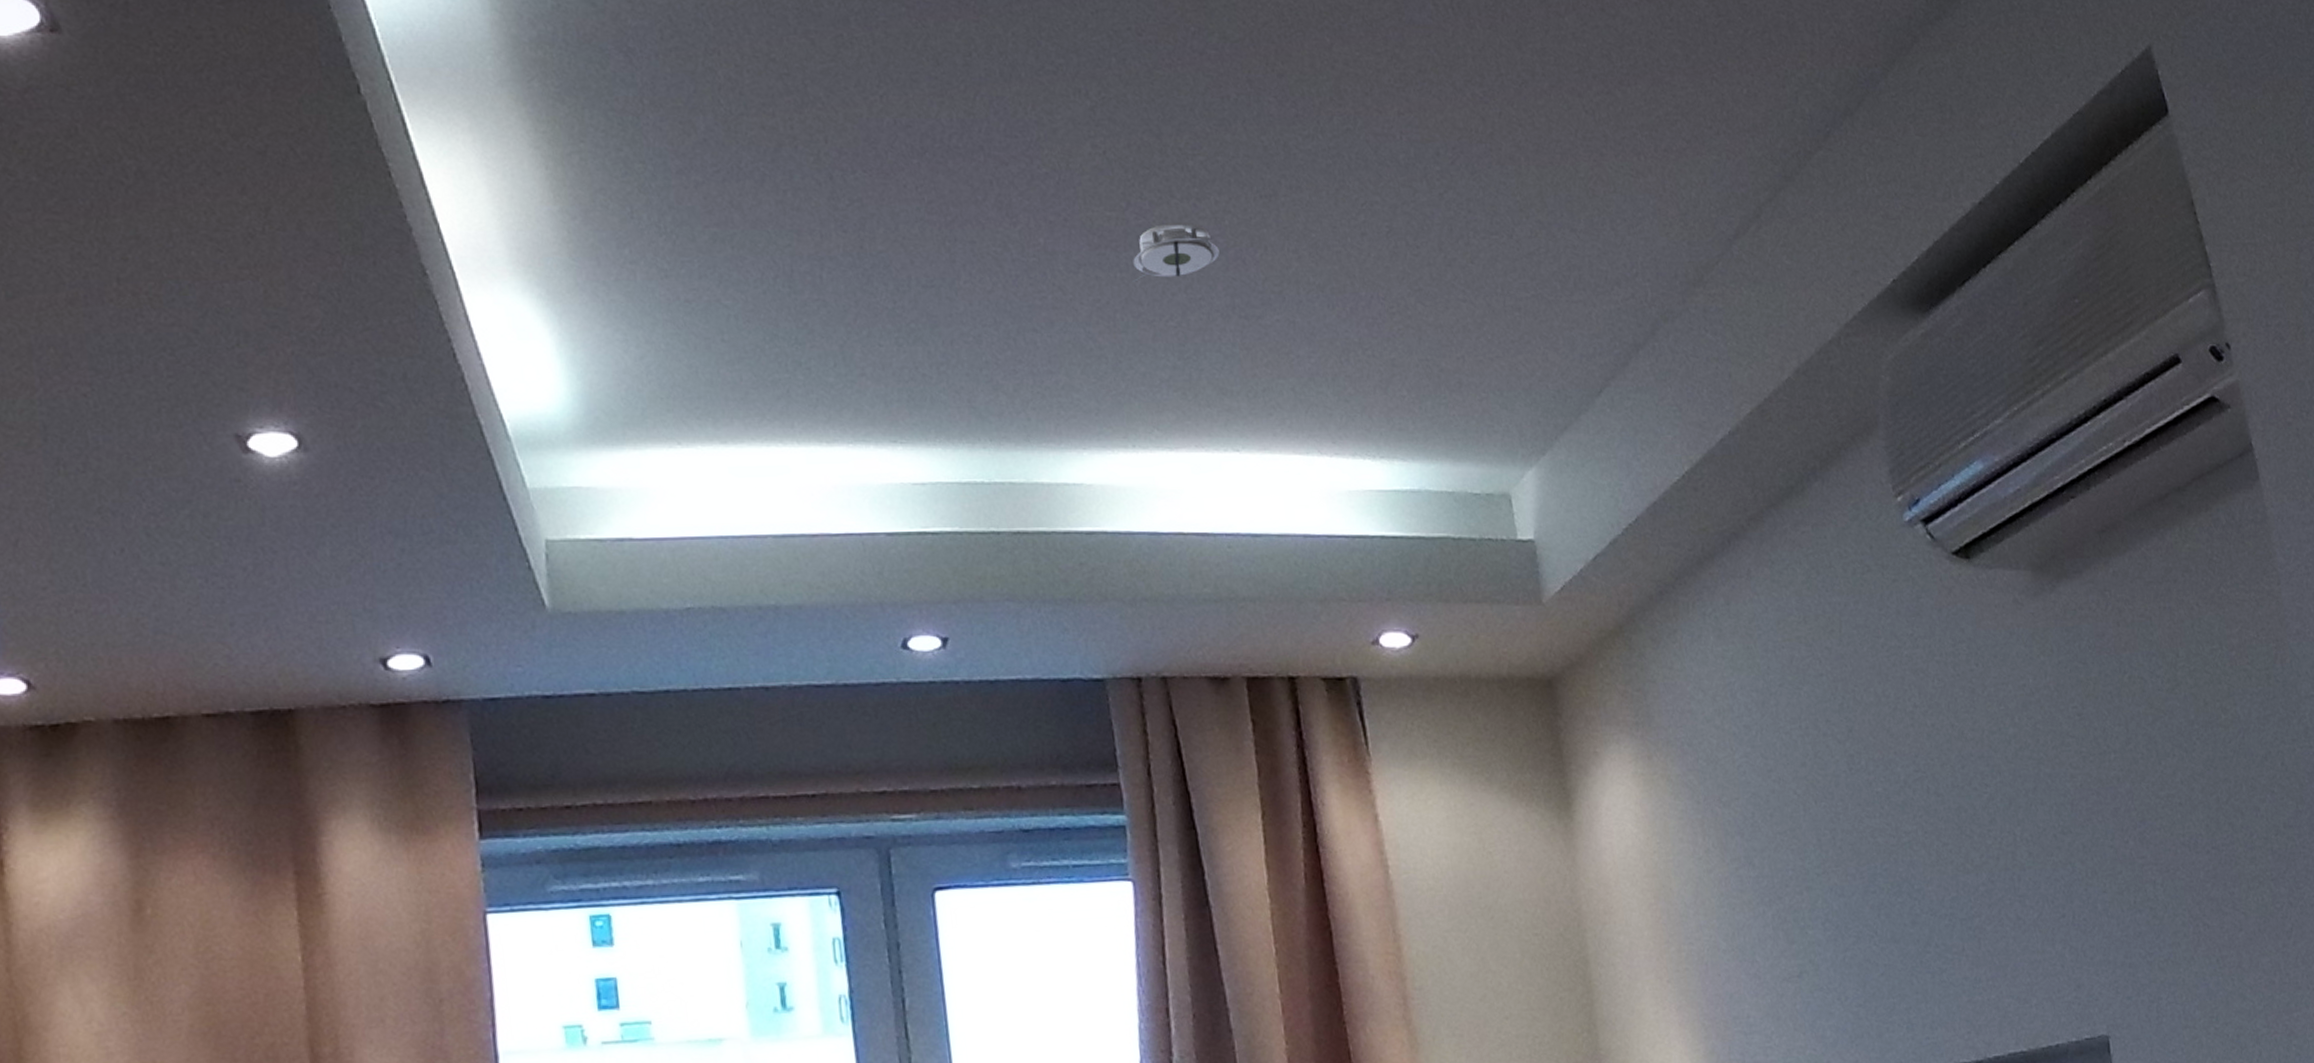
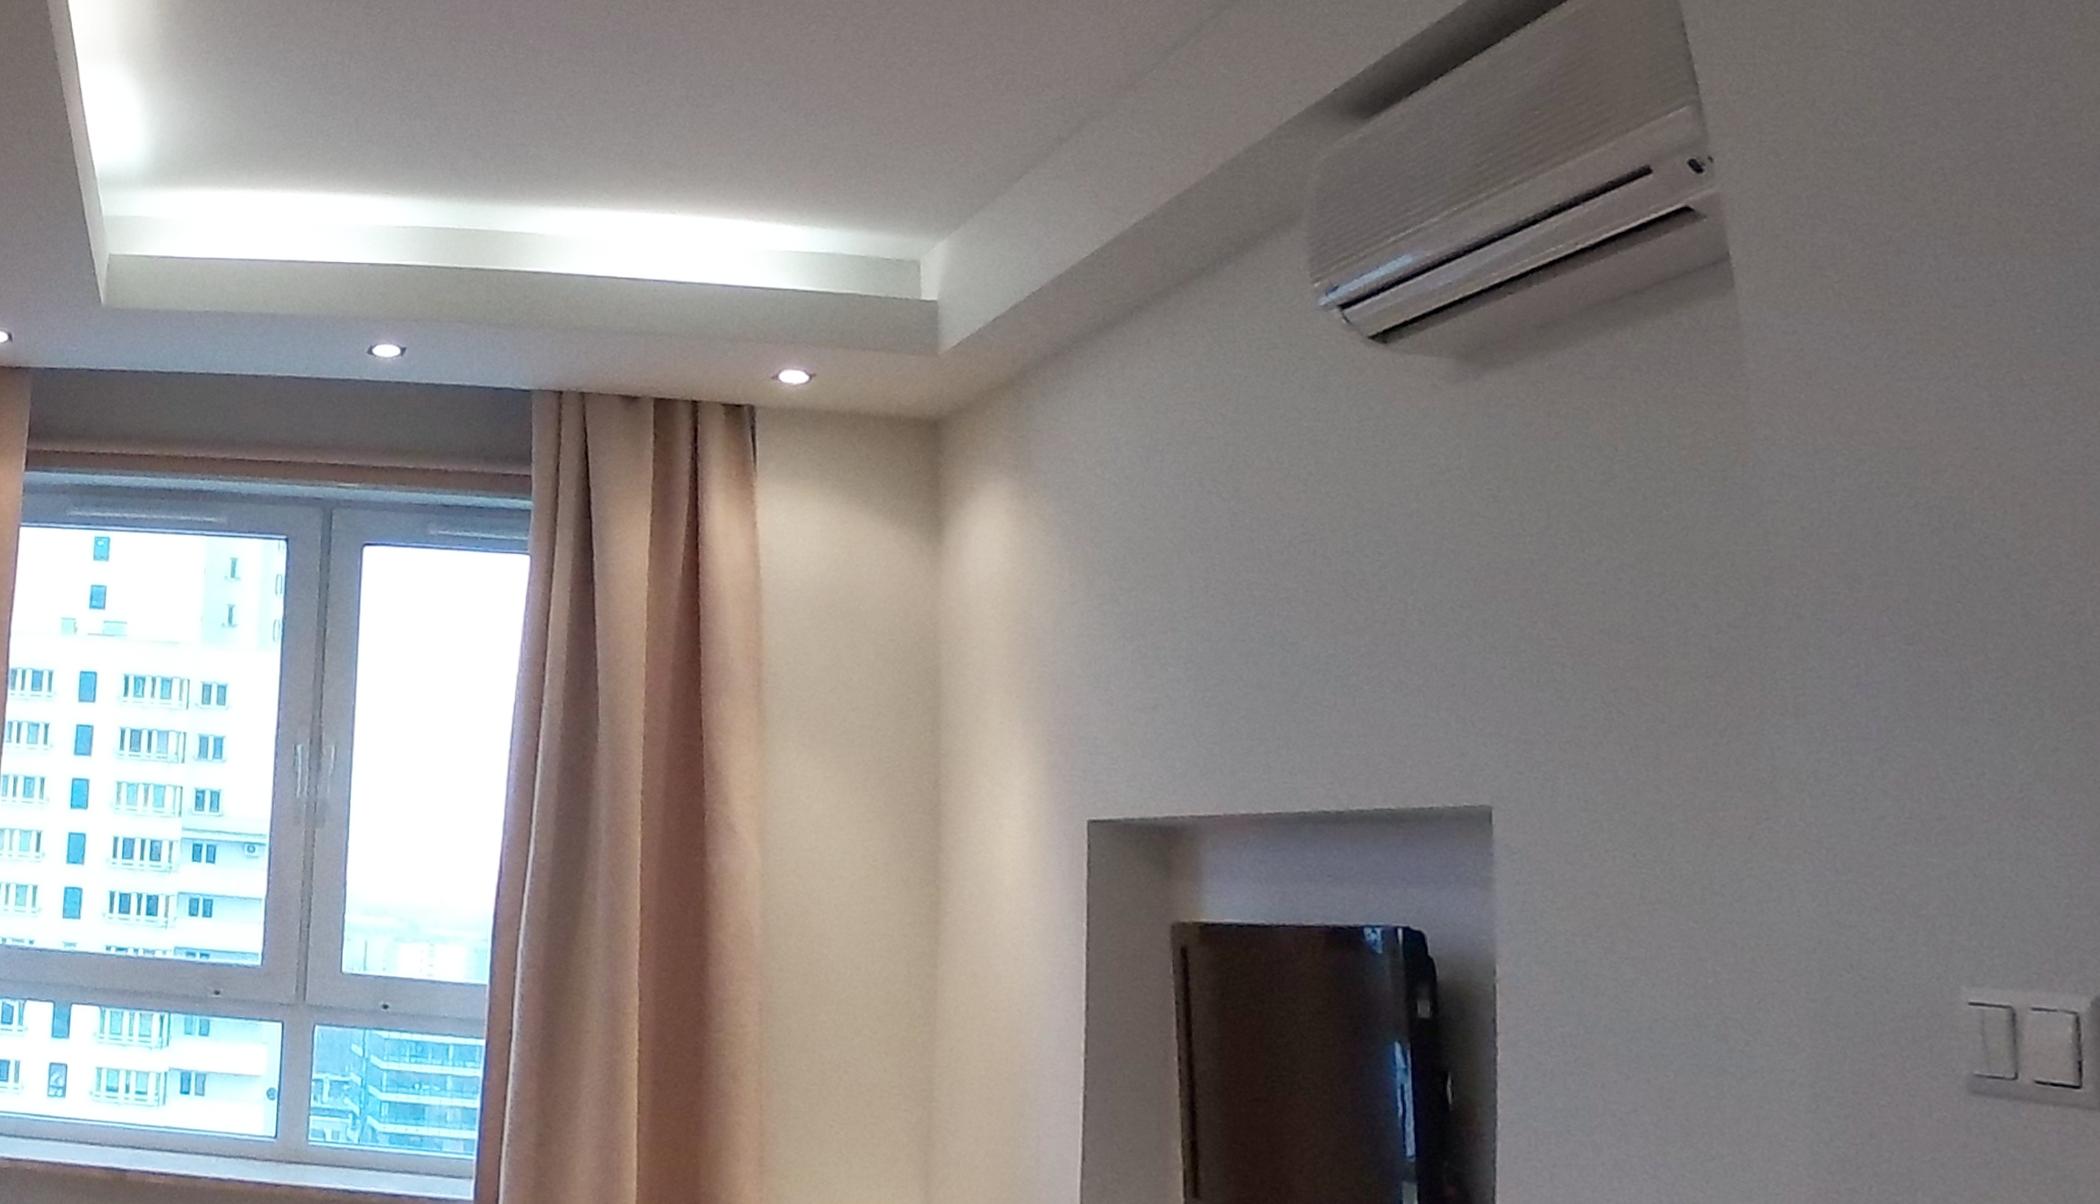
smoke detector: present [1131,222,1220,283] -> none [602,28,682,77]

